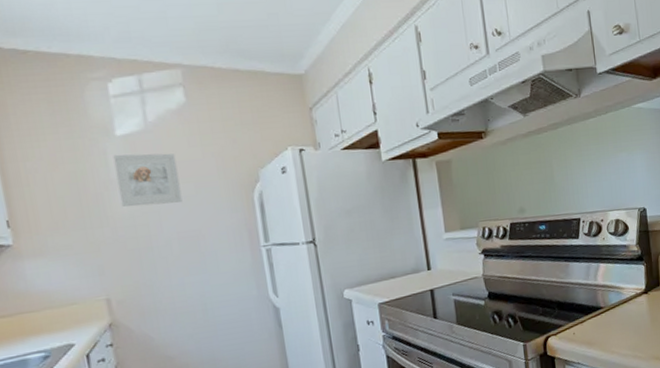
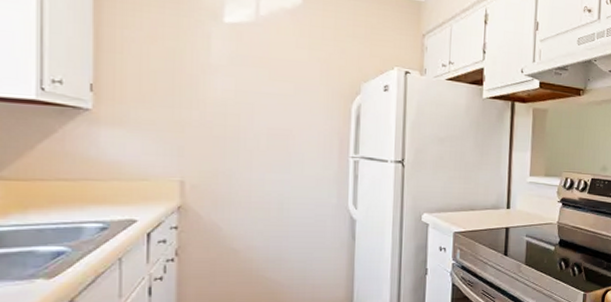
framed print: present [113,153,183,207] -> none [216,40,281,99]

